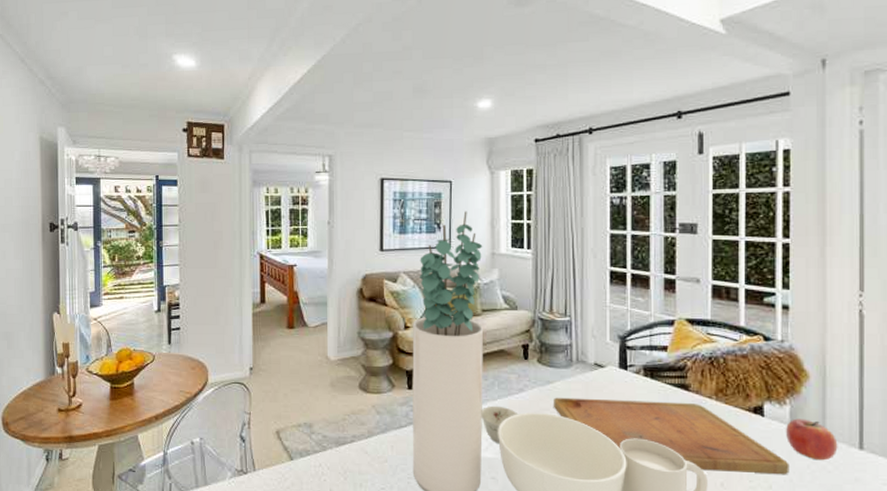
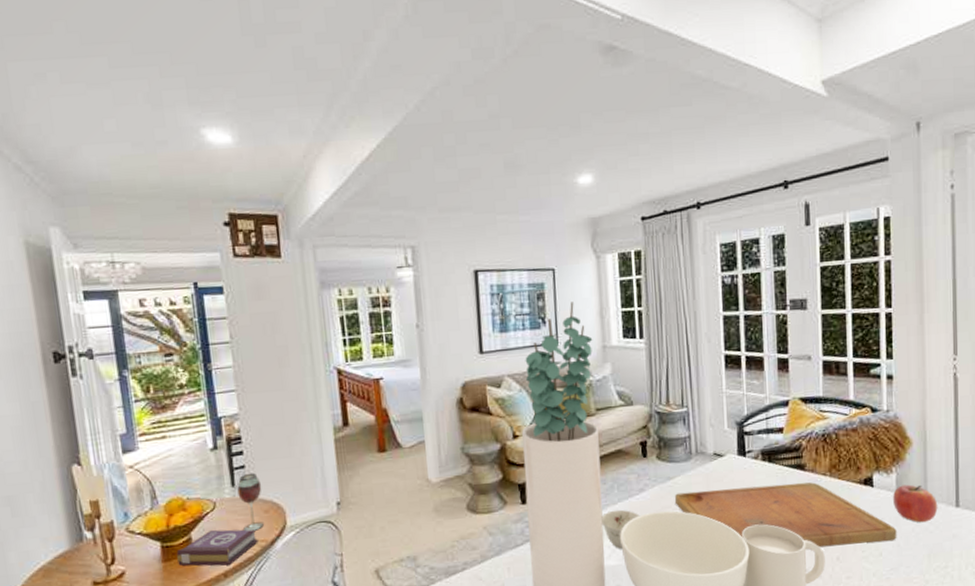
book: none [121,378,184,410] -> present [176,529,258,566]
wineglass: none [172,334,192,383] -> present [237,472,264,532]

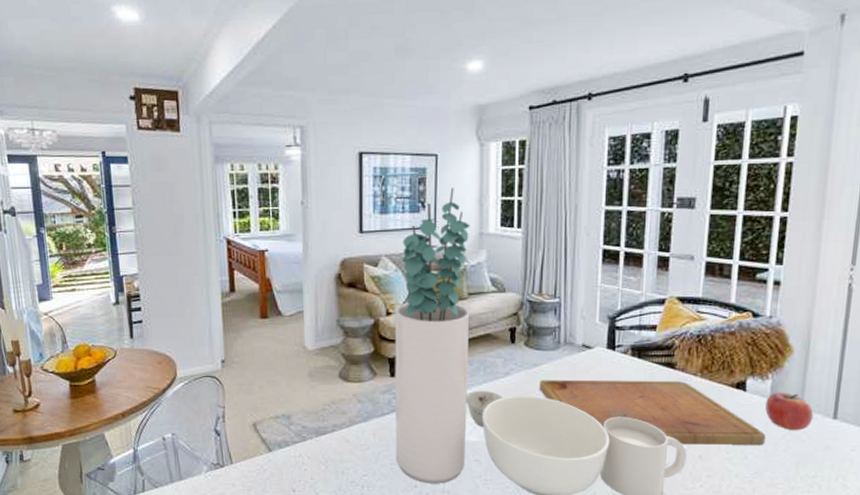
book: present [176,529,258,566] -> none [82,374,152,407]
wineglass: present [237,472,264,532] -> none [135,327,157,379]

